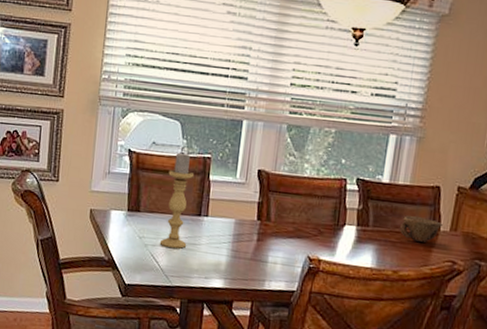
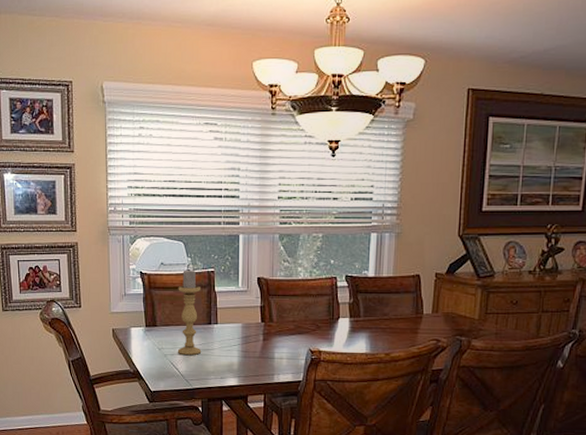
bowl: present [399,215,443,242] -> none [387,304,425,325]

